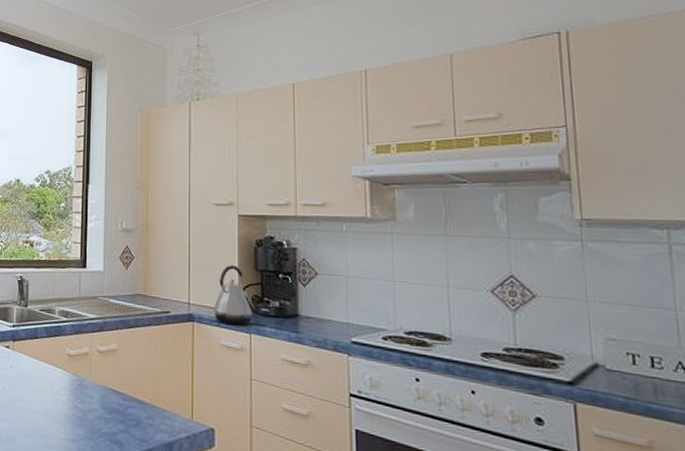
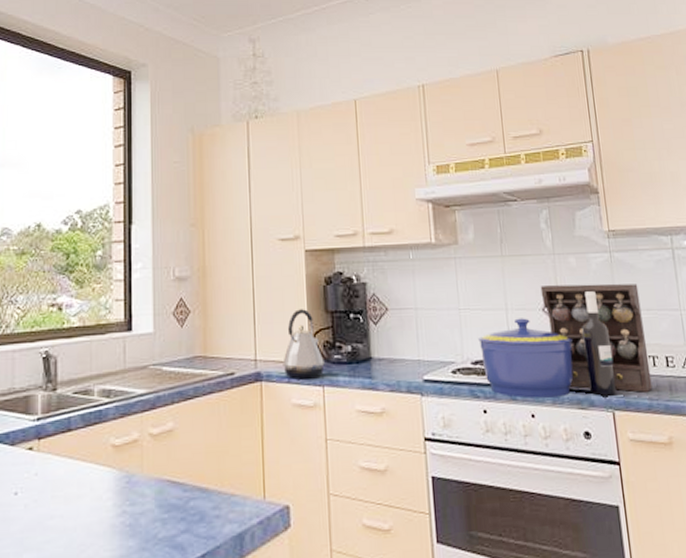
cooking pot: none [414,296,527,380] -> present [478,318,574,399]
spice rack: none [490,268,630,390] -> present [540,283,653,393]
wine bottle: none [539,278,581,388] -> present [582,291,617,397]

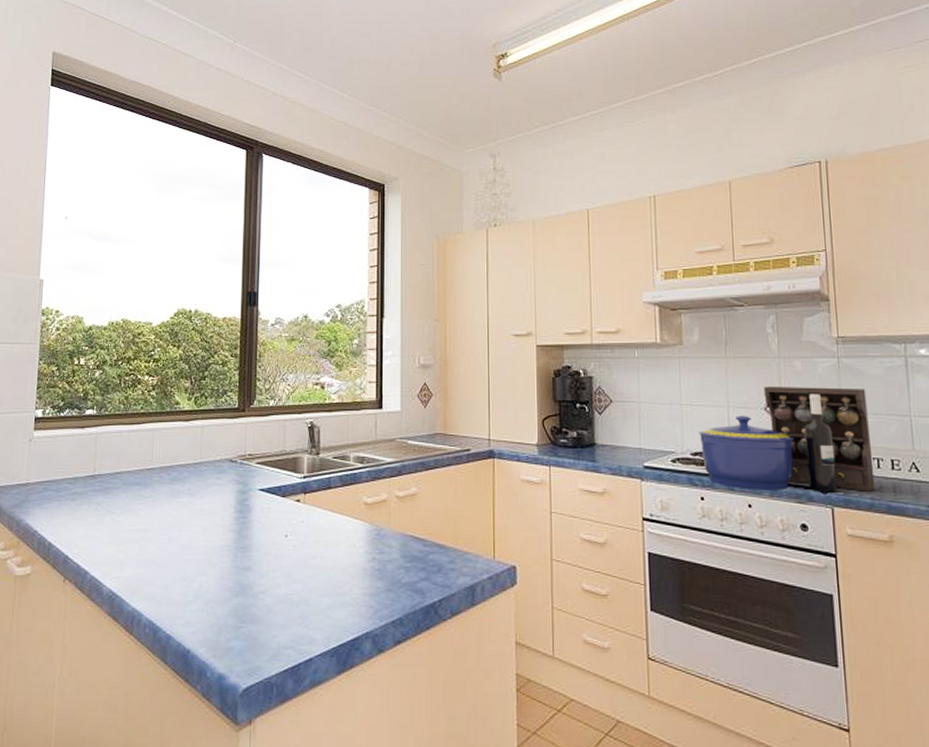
kettle: present [282,309,325,379] -> none [513,397,551,459]

